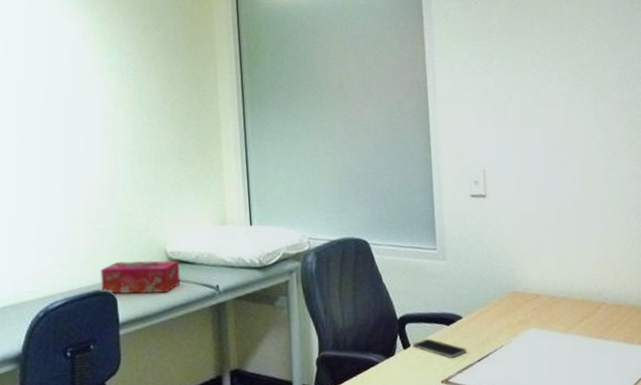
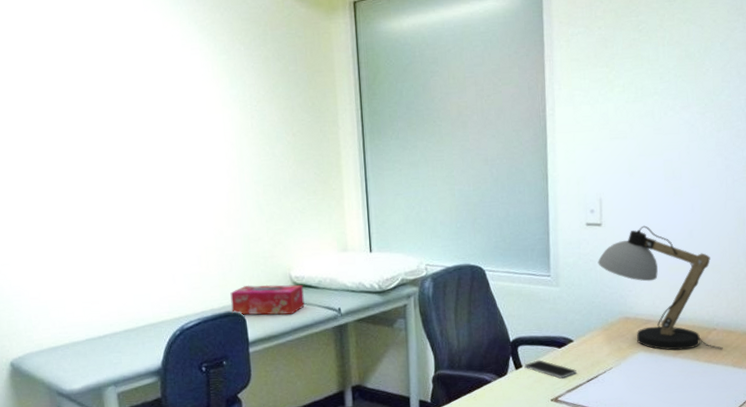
desk lamp: none [483,197,614,326] -> present [597,225,723,351]

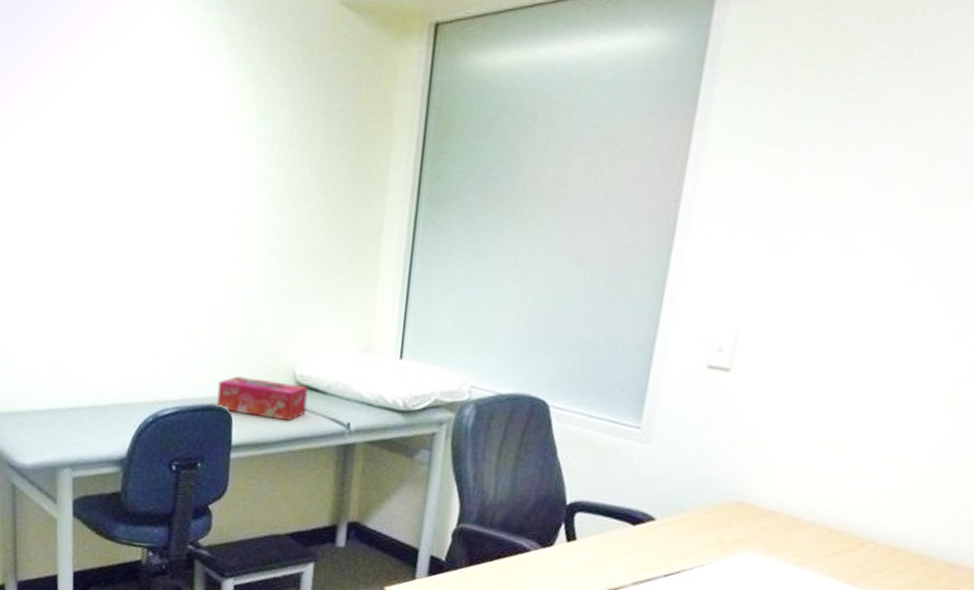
smartphone: present [523,360,576,379] -> none [578,535,652,566]
desk lamp: present [597,225,723,351] -> none [713,380,889,571]

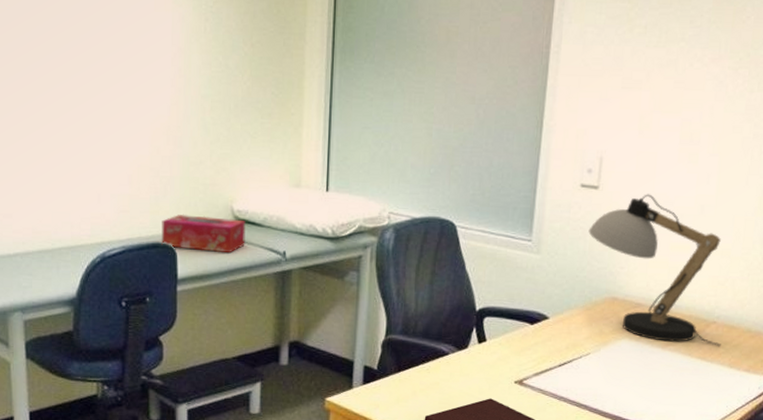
desk lamp: none [713,380,889,571] -> present [588,194,721,346]

